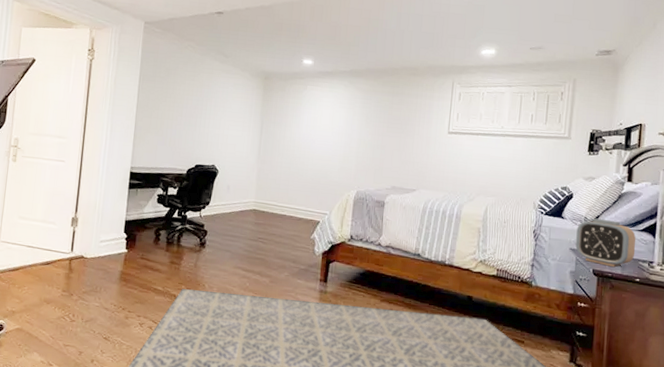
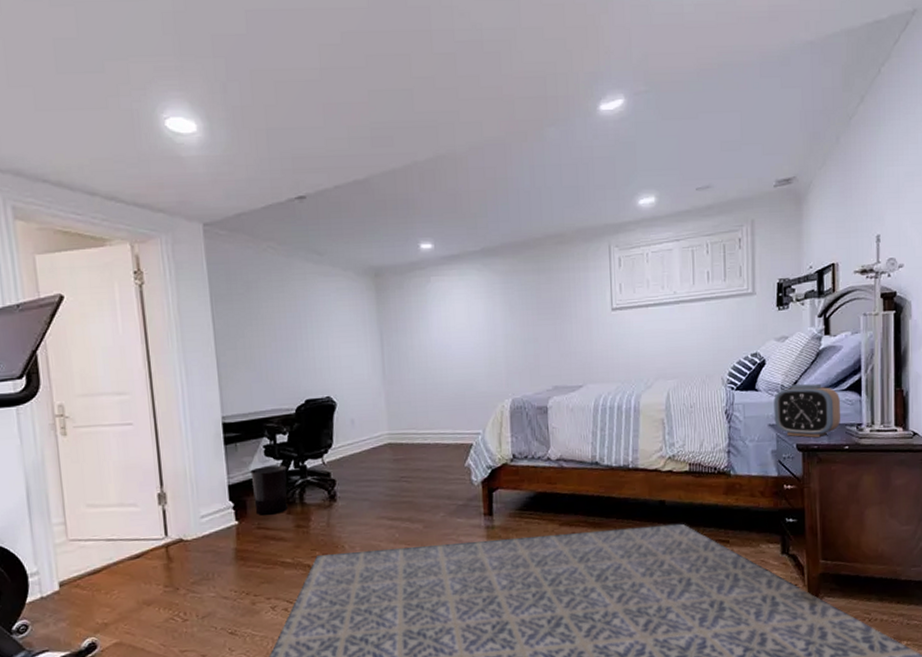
waste bin: none [141,210,172,250] -> present [250,465,288,516]

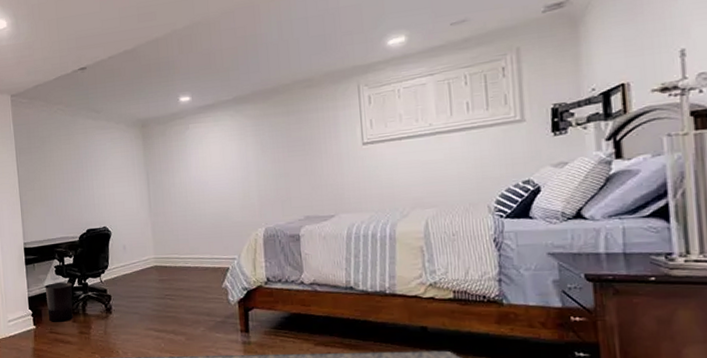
alarm clock: present [774,383,841,438] -> none [553,210,643,268]

